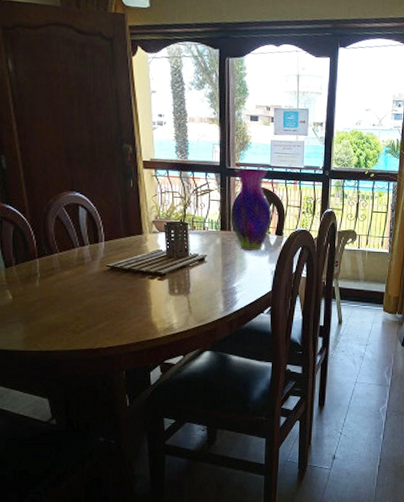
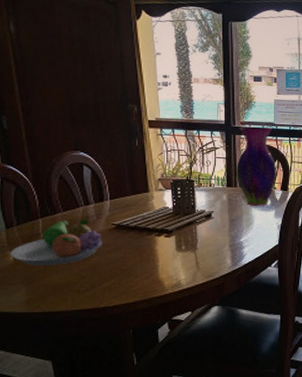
fruit bowl: none [8,260,97,306] -> present [9,219,103,266]

